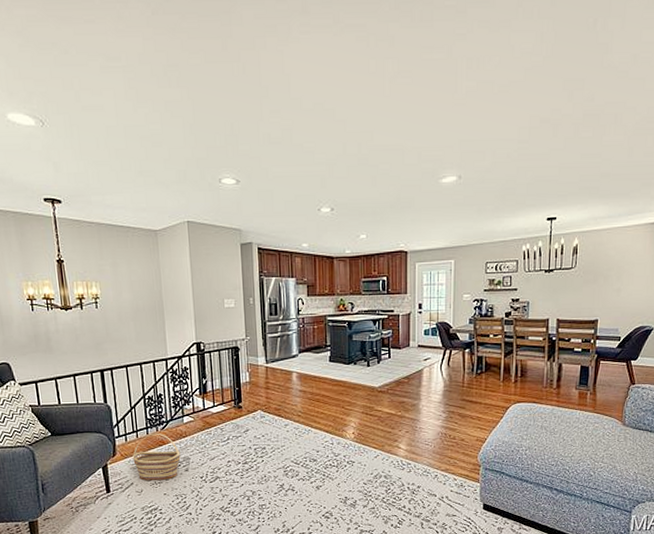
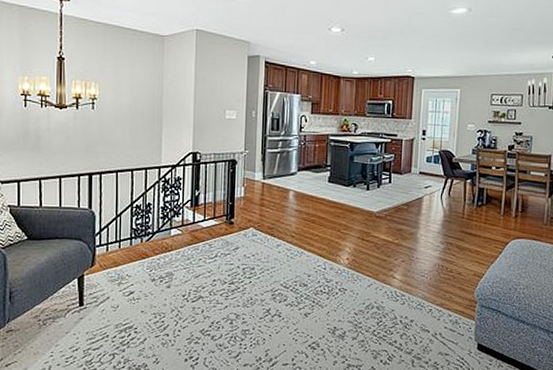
basket: present [133,433,181,481] -> none [112,244,164,296]

